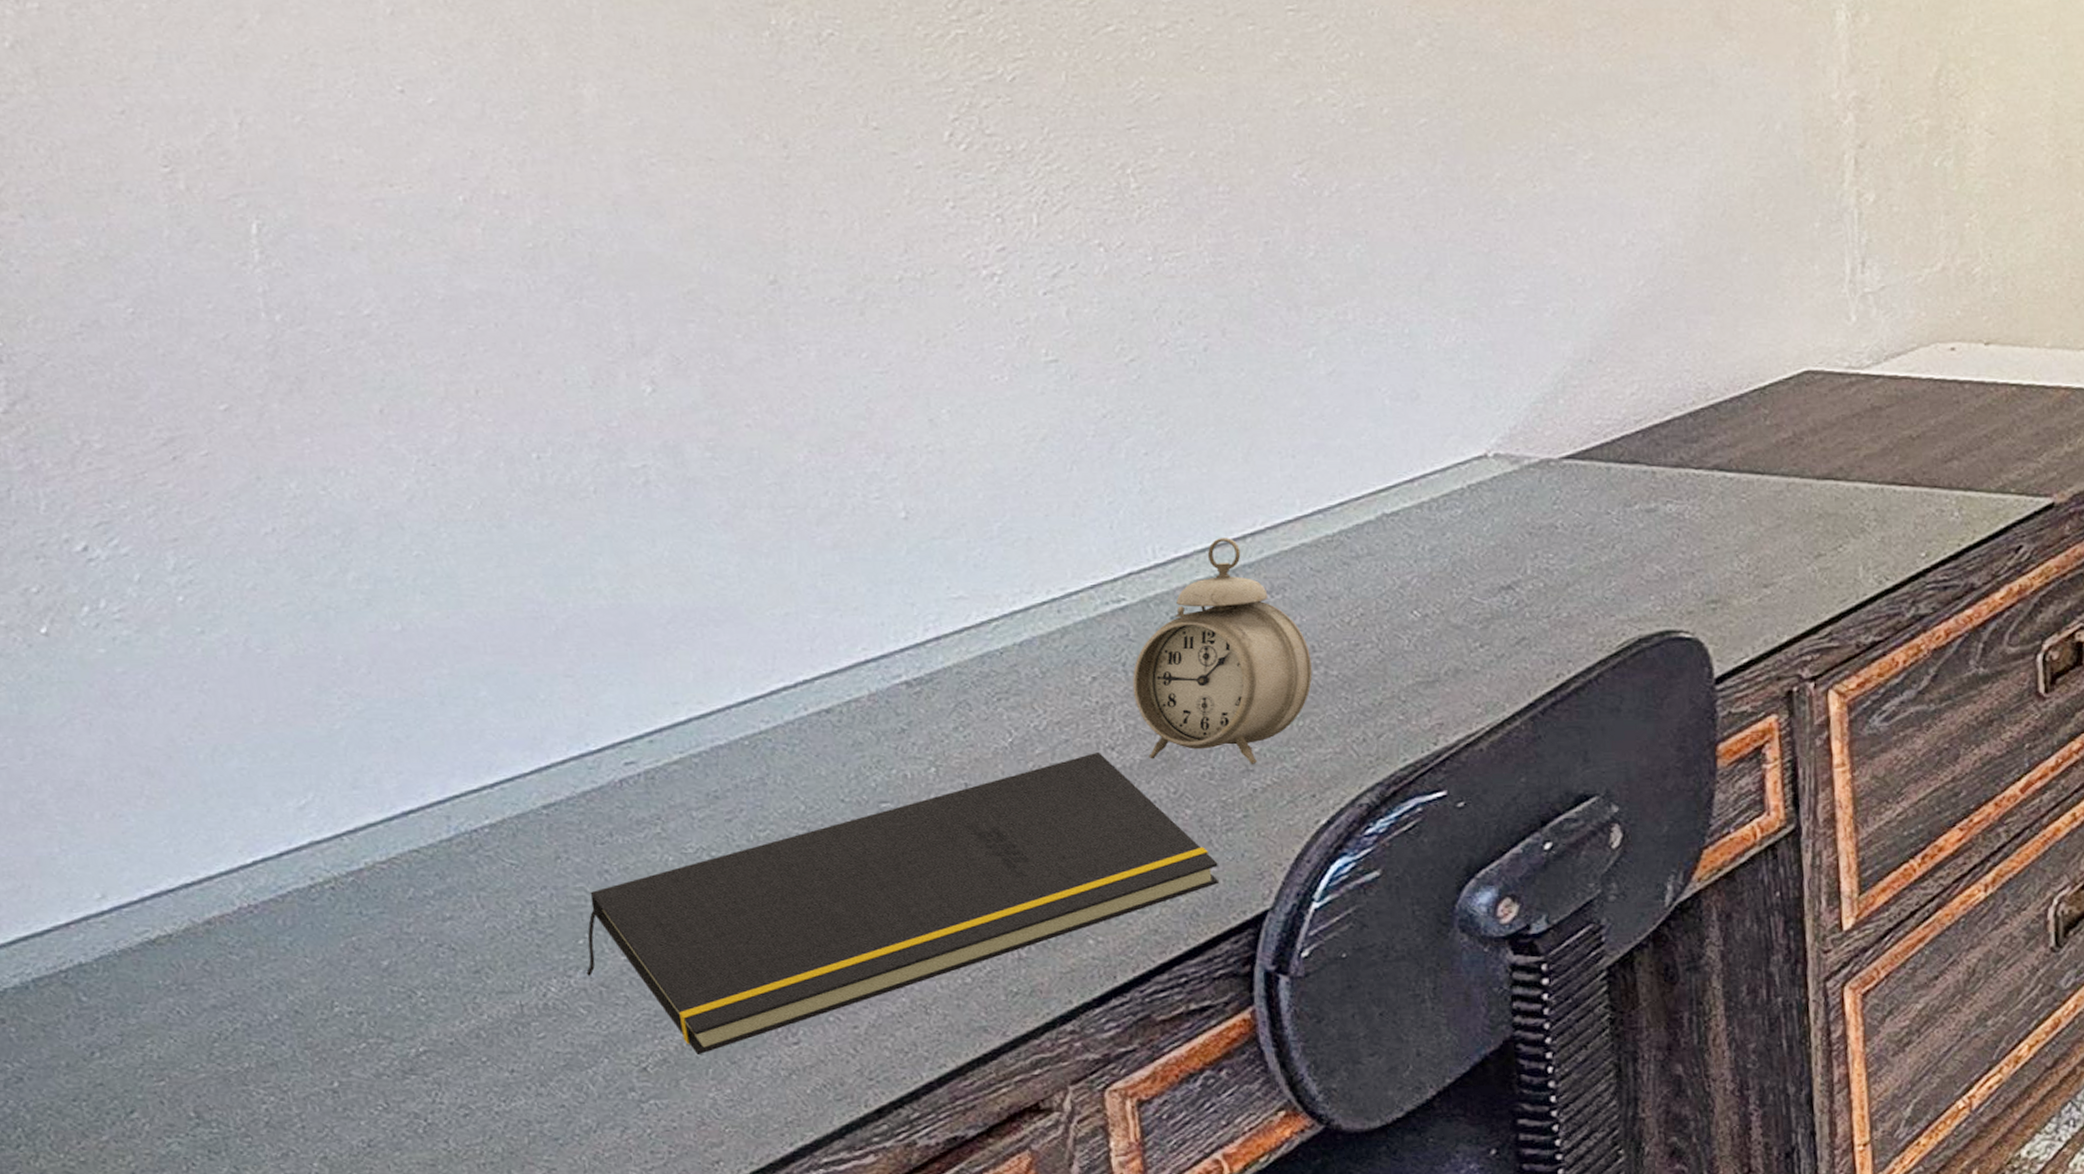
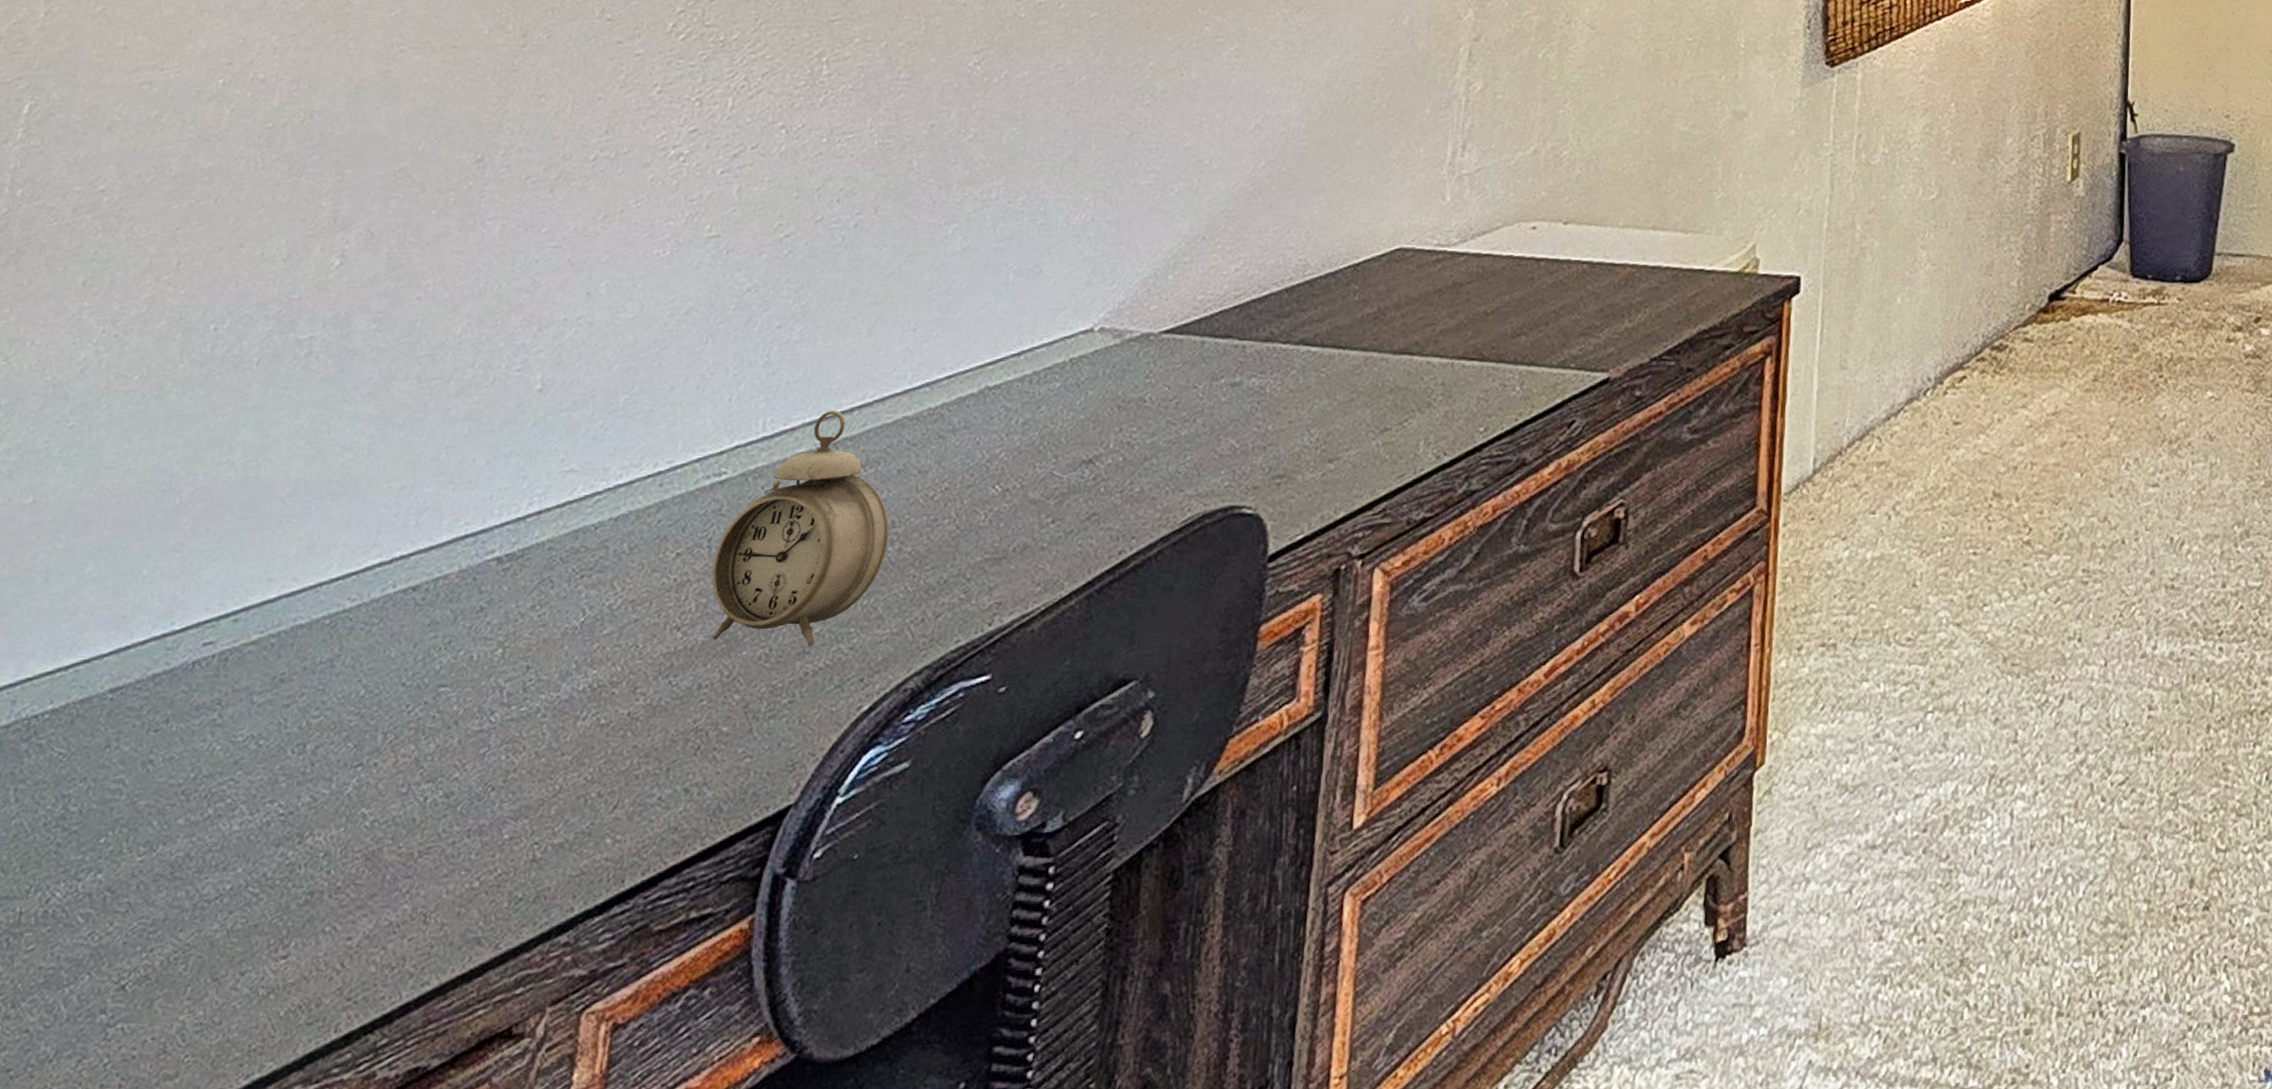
notepad: present [586,751,1218,1054] -> none [97,632,753,970]

